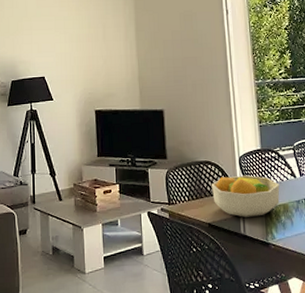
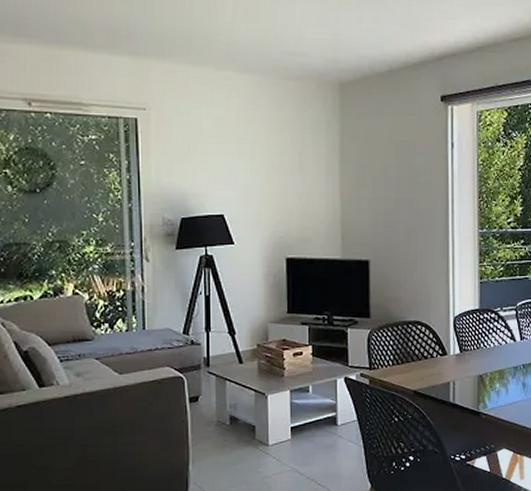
fruit bowl: present [211,175,280,217] -> none [419,337,497,384]

